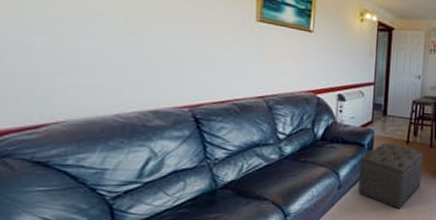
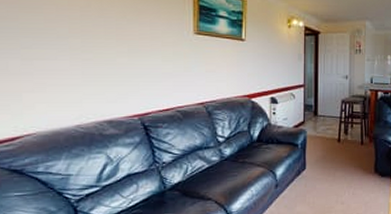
ottoman: present [358,143,424,209] -> none [295,142,355,206]

